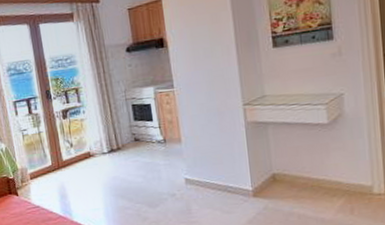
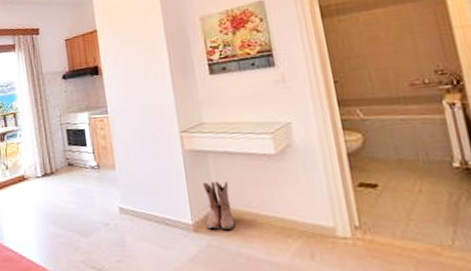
boots: none [263,150,290,194] -> present [203,181,235,229]

